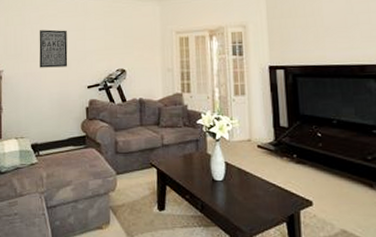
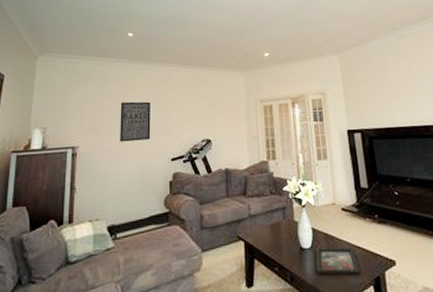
decorative tray: none [228,181,275,210] -> present [316,247,361,275]

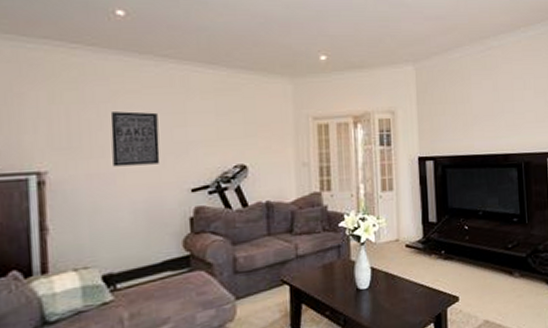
decorative tray: present [316,247,361,275] -> none [373,286,422,316]

